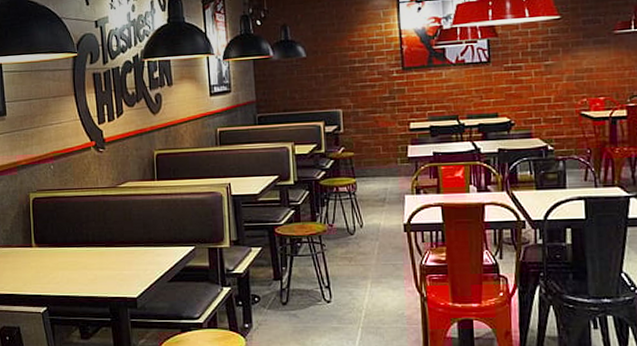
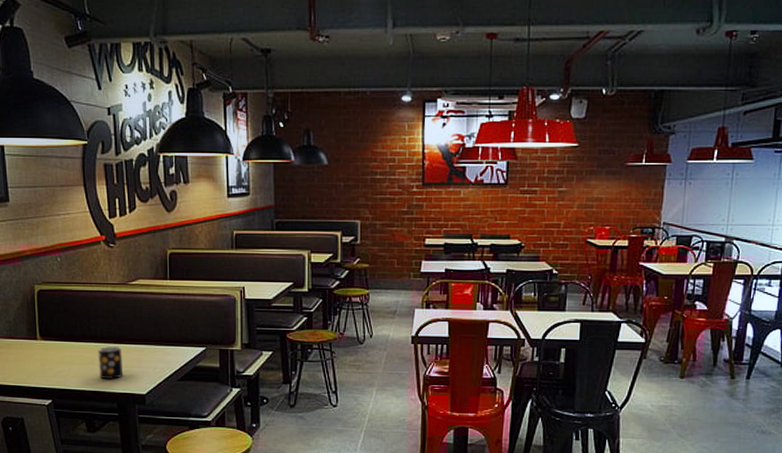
mug: none [90,250,115,283] -> present [98,346,124,379]

